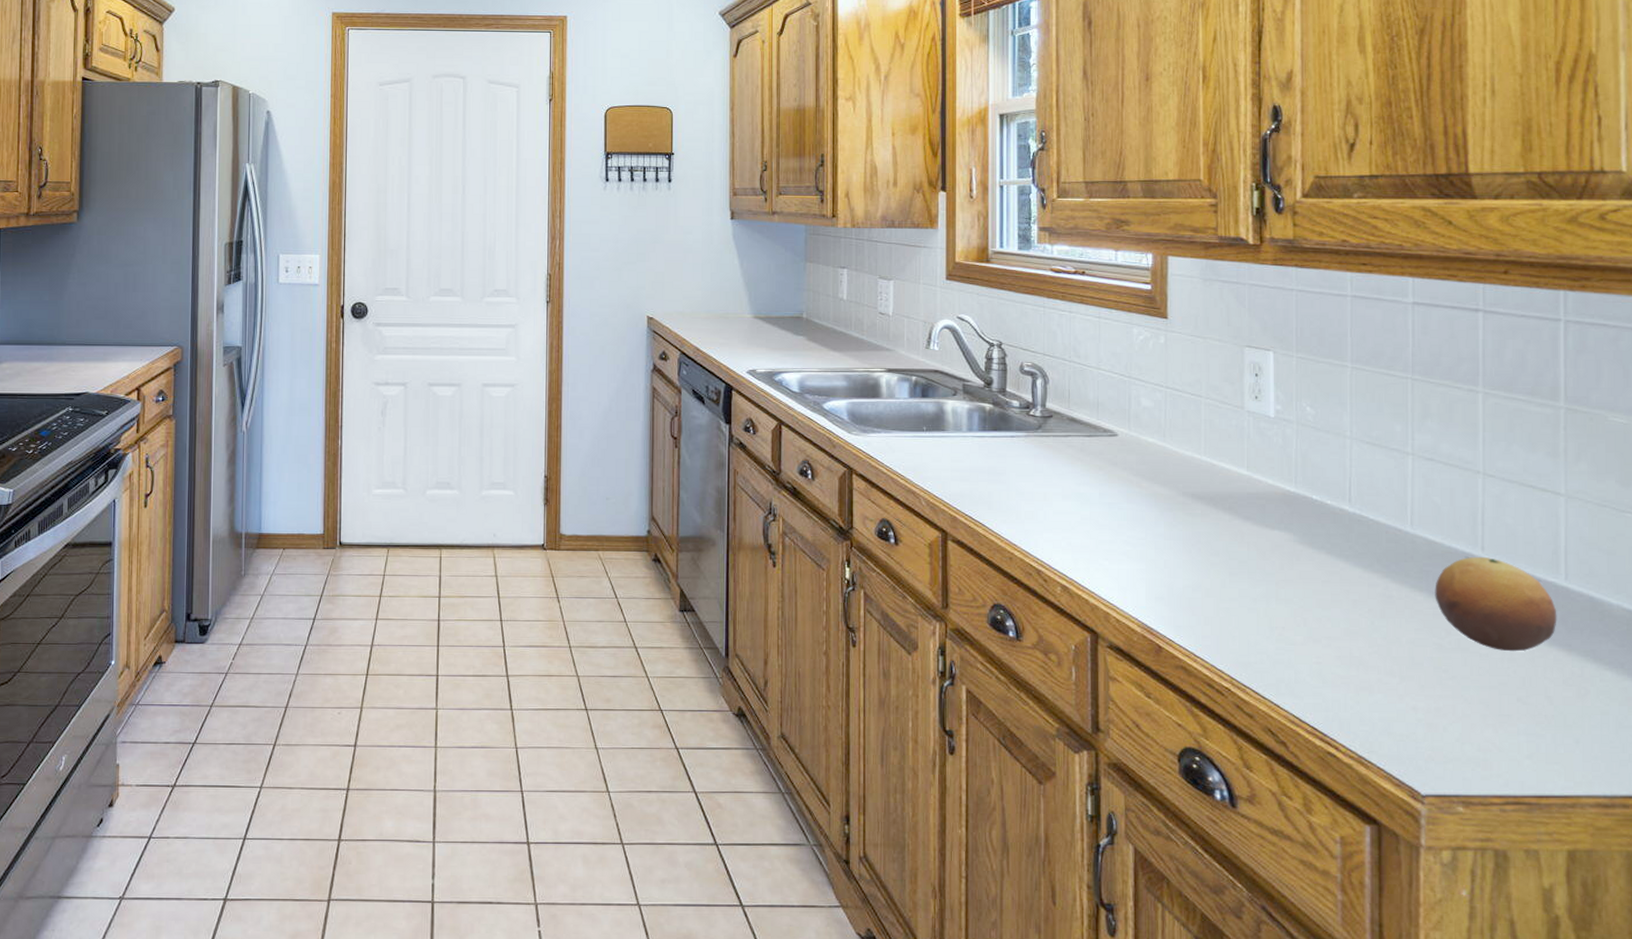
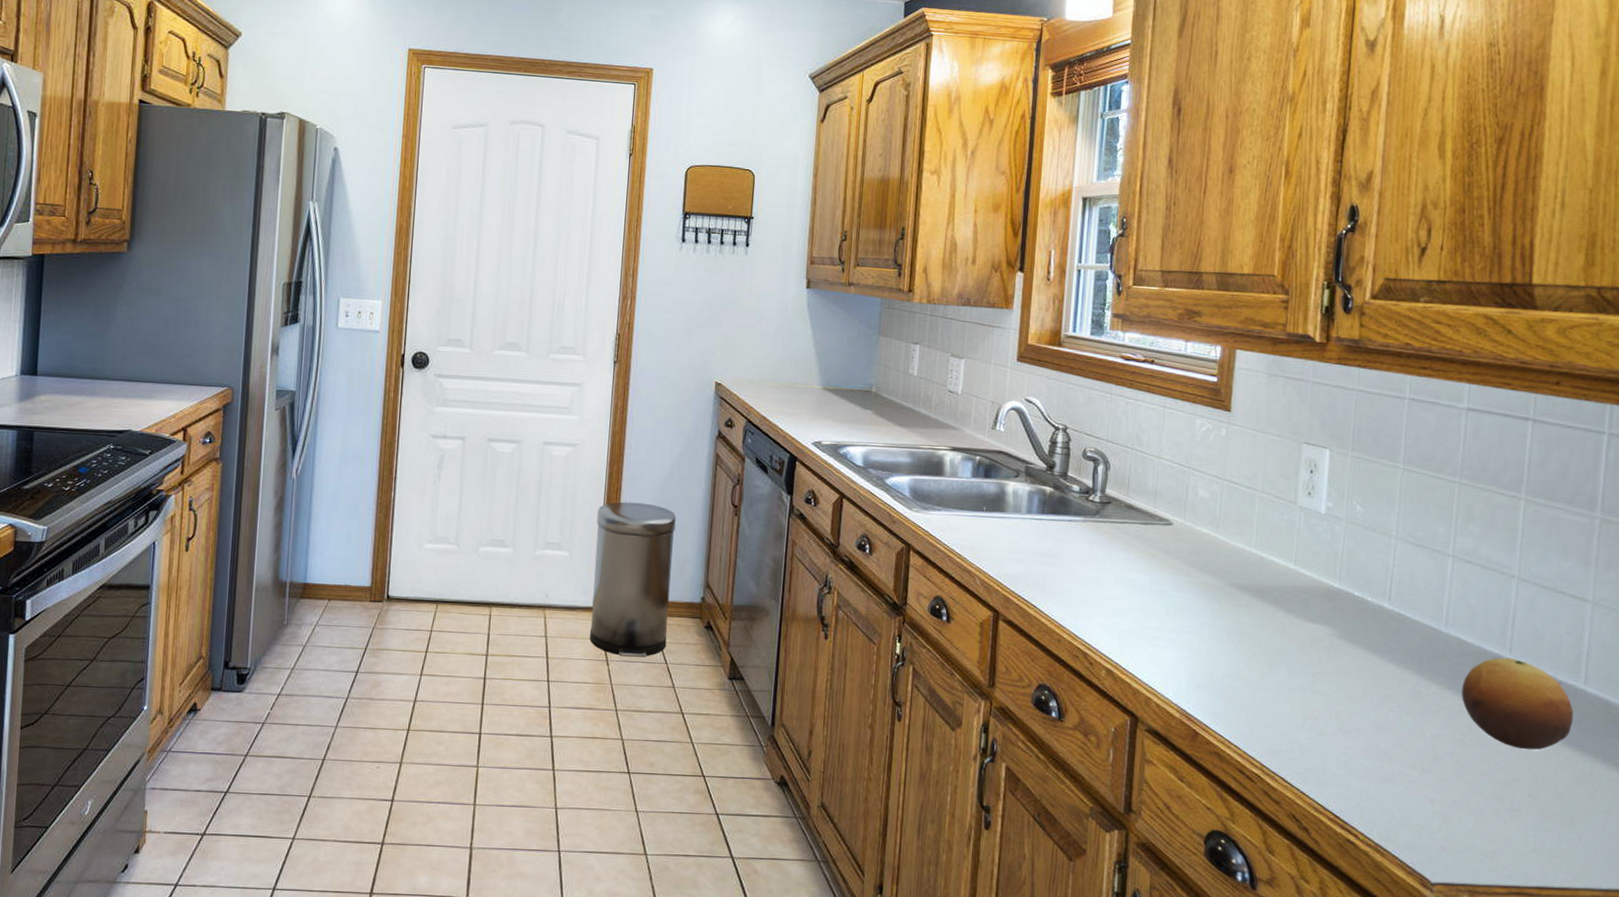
pedal bin: none [539,439,617,594] -> present [590,501,676,658]

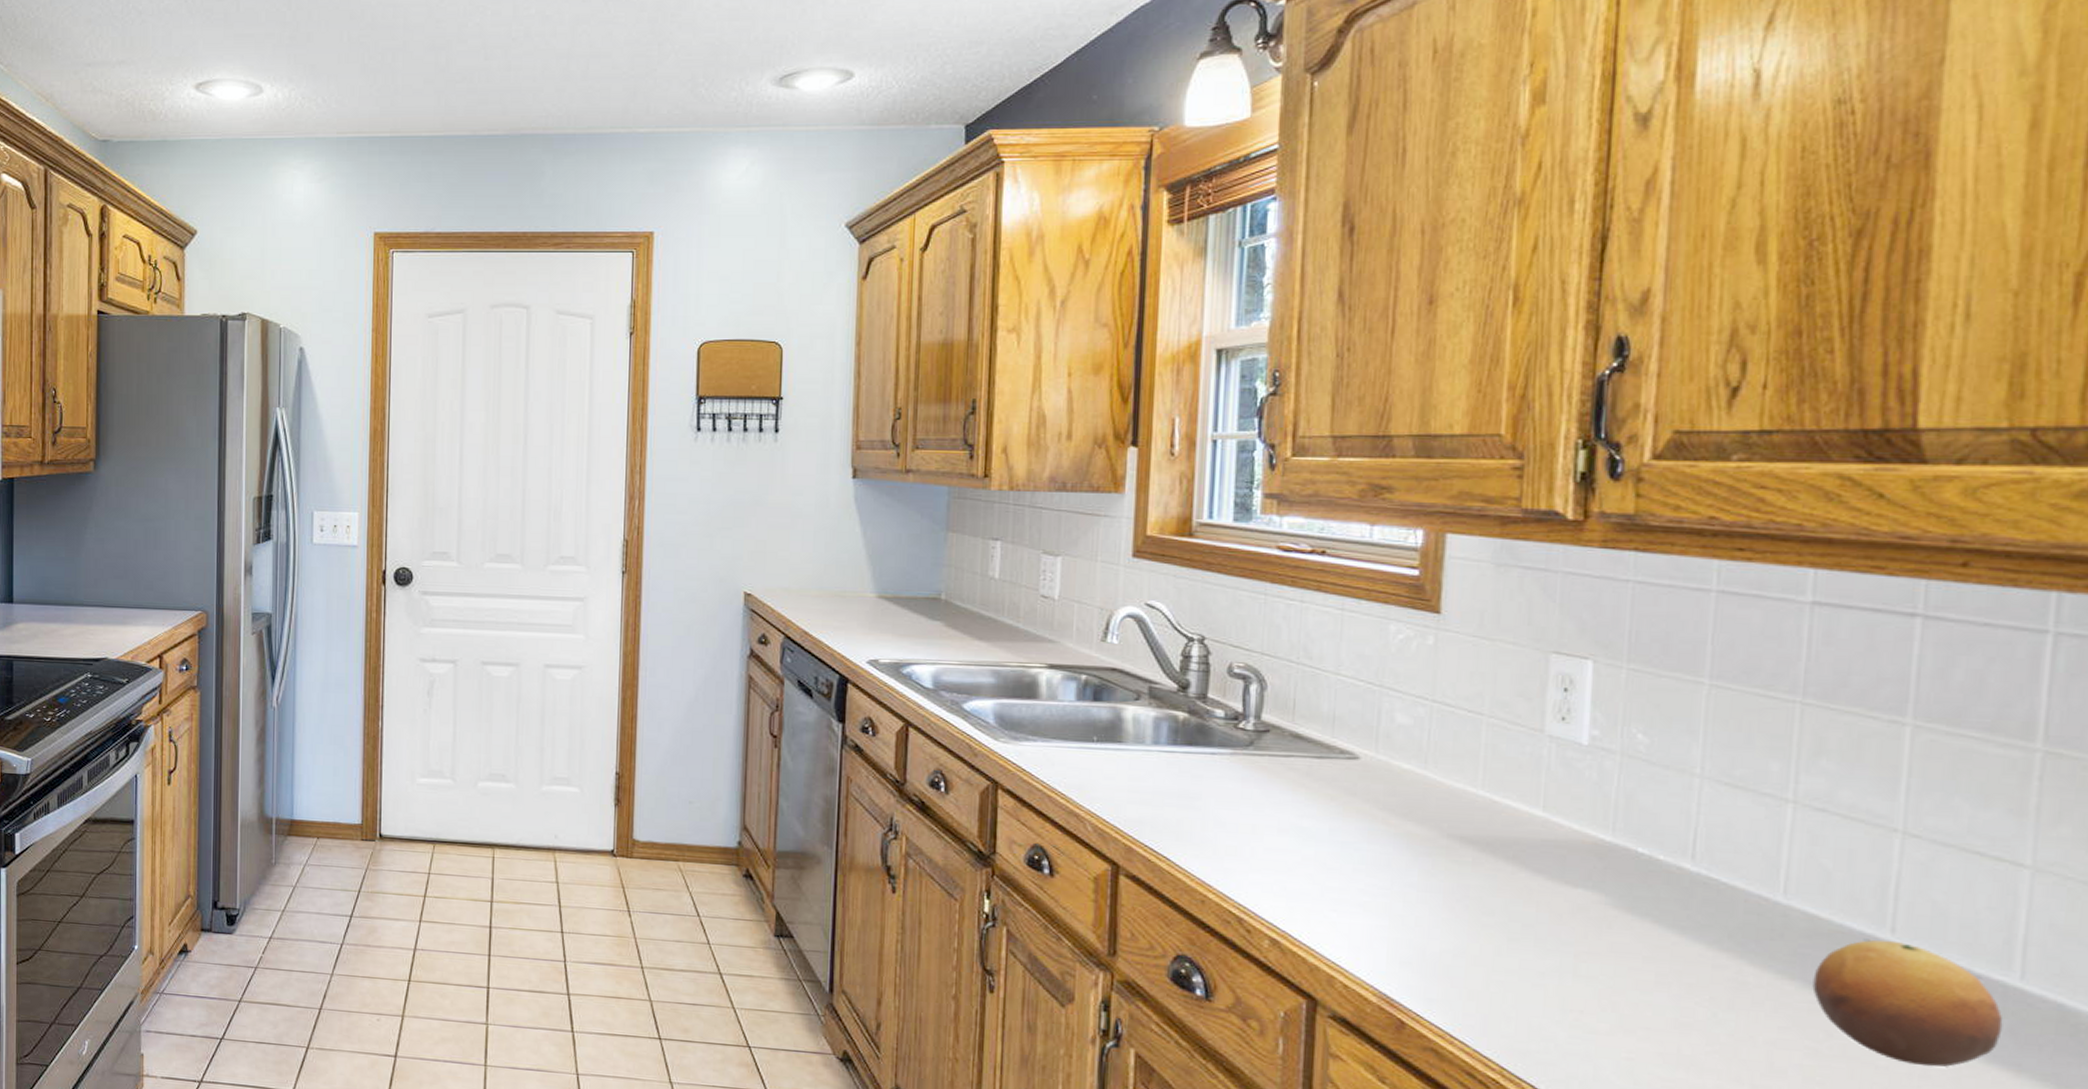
pedal bin: present [590,501,676,658] -> none [608,731,703,910]

